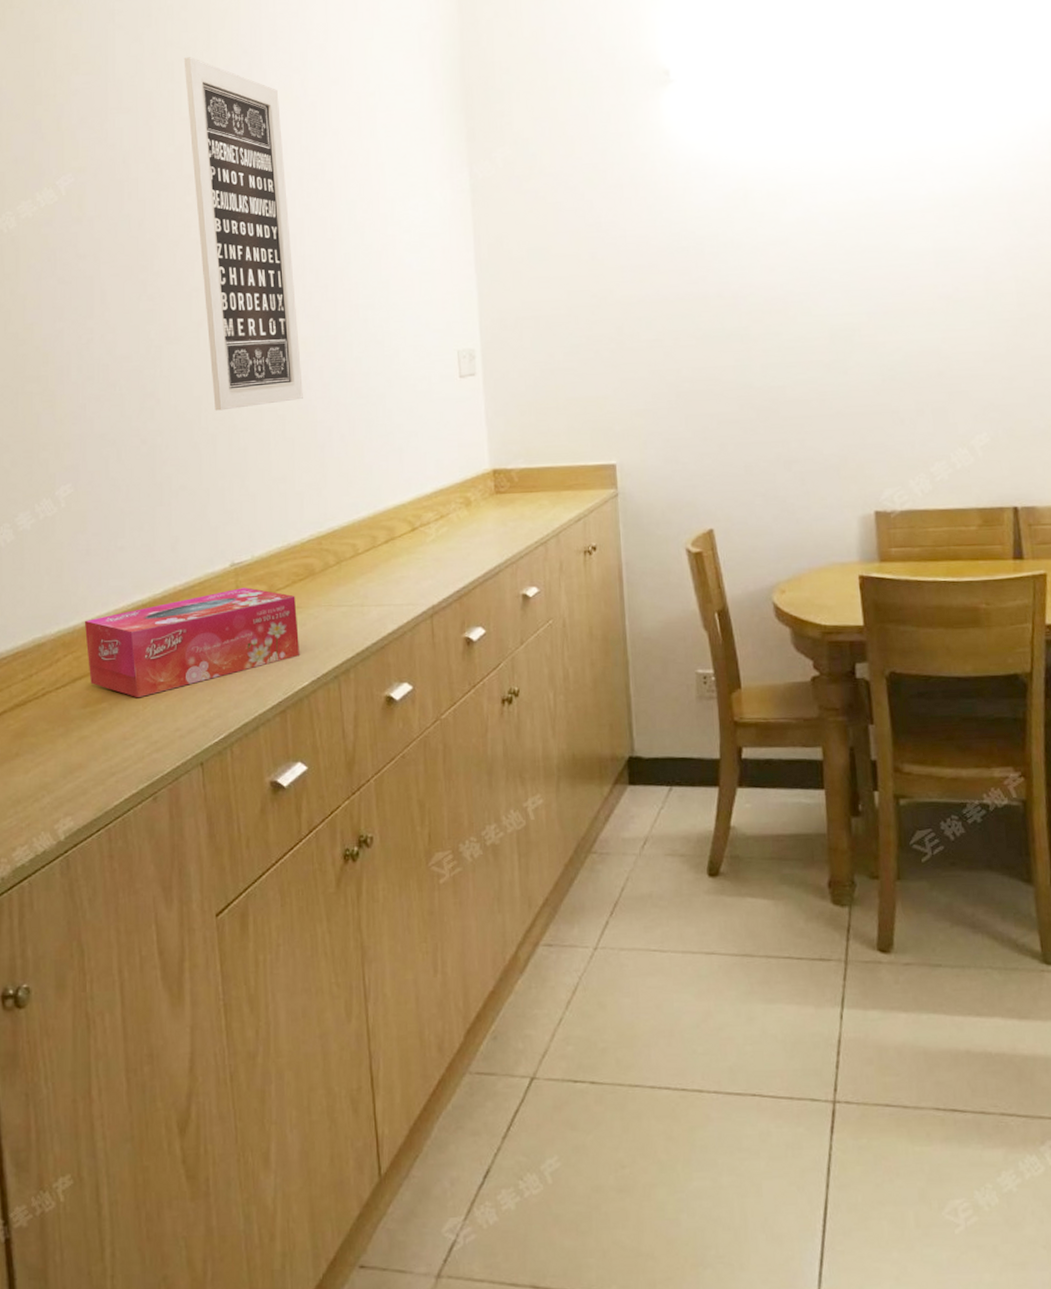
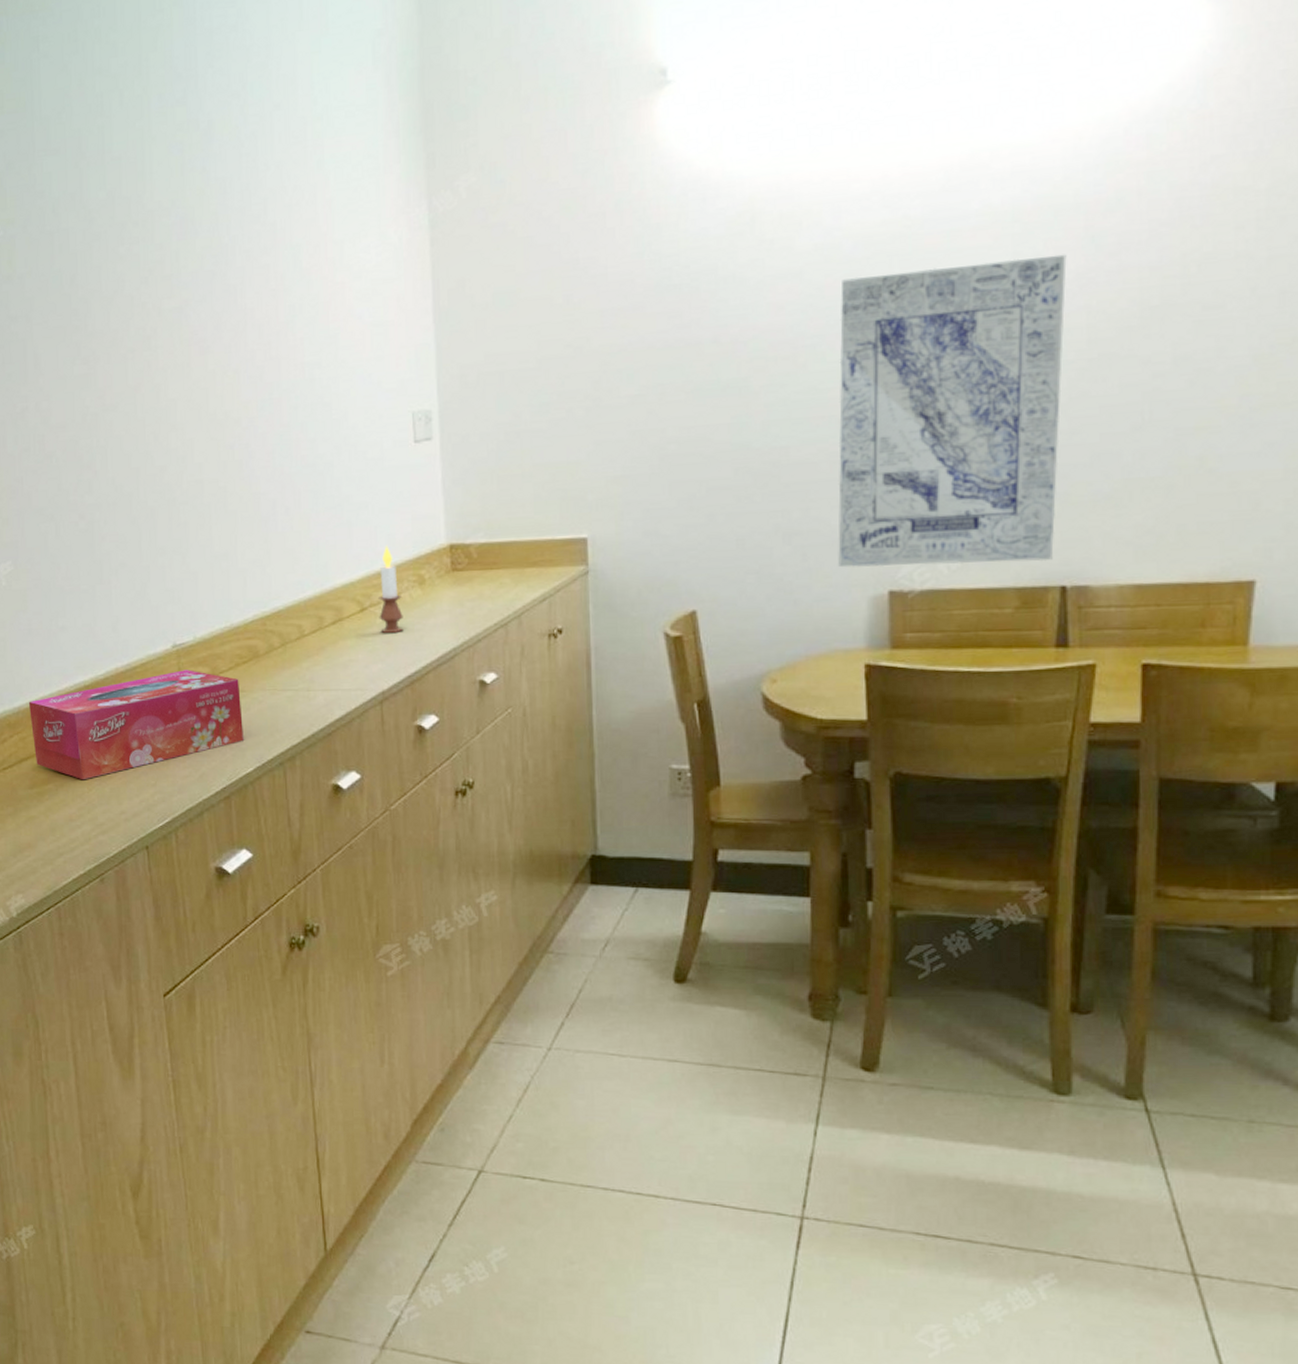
wall art: present [183,57,303,411] -> none [113,86,245,483]
candle: none [428,470,452,551] -> present [378,545,404,633]
wall art: none [820,233,1005,491] -> present [838,254,1067,568]

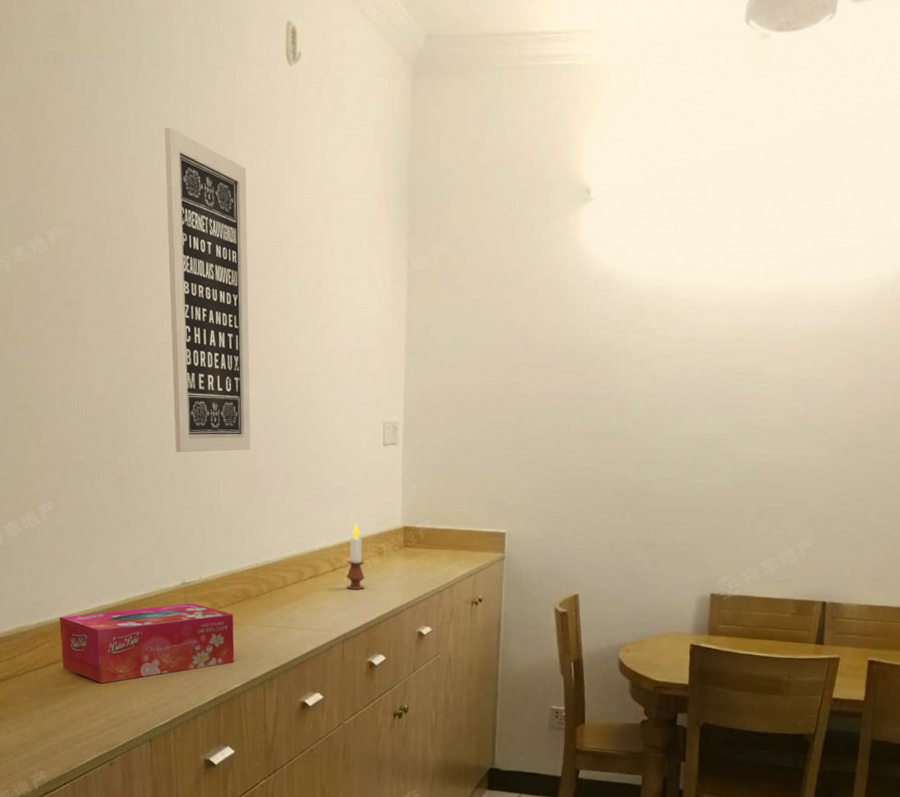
wall art: none [113,86,245,483] -> present [164,127,251,453]
wall art: present [838,254,1067,568] -> none [679,365,847,583]

